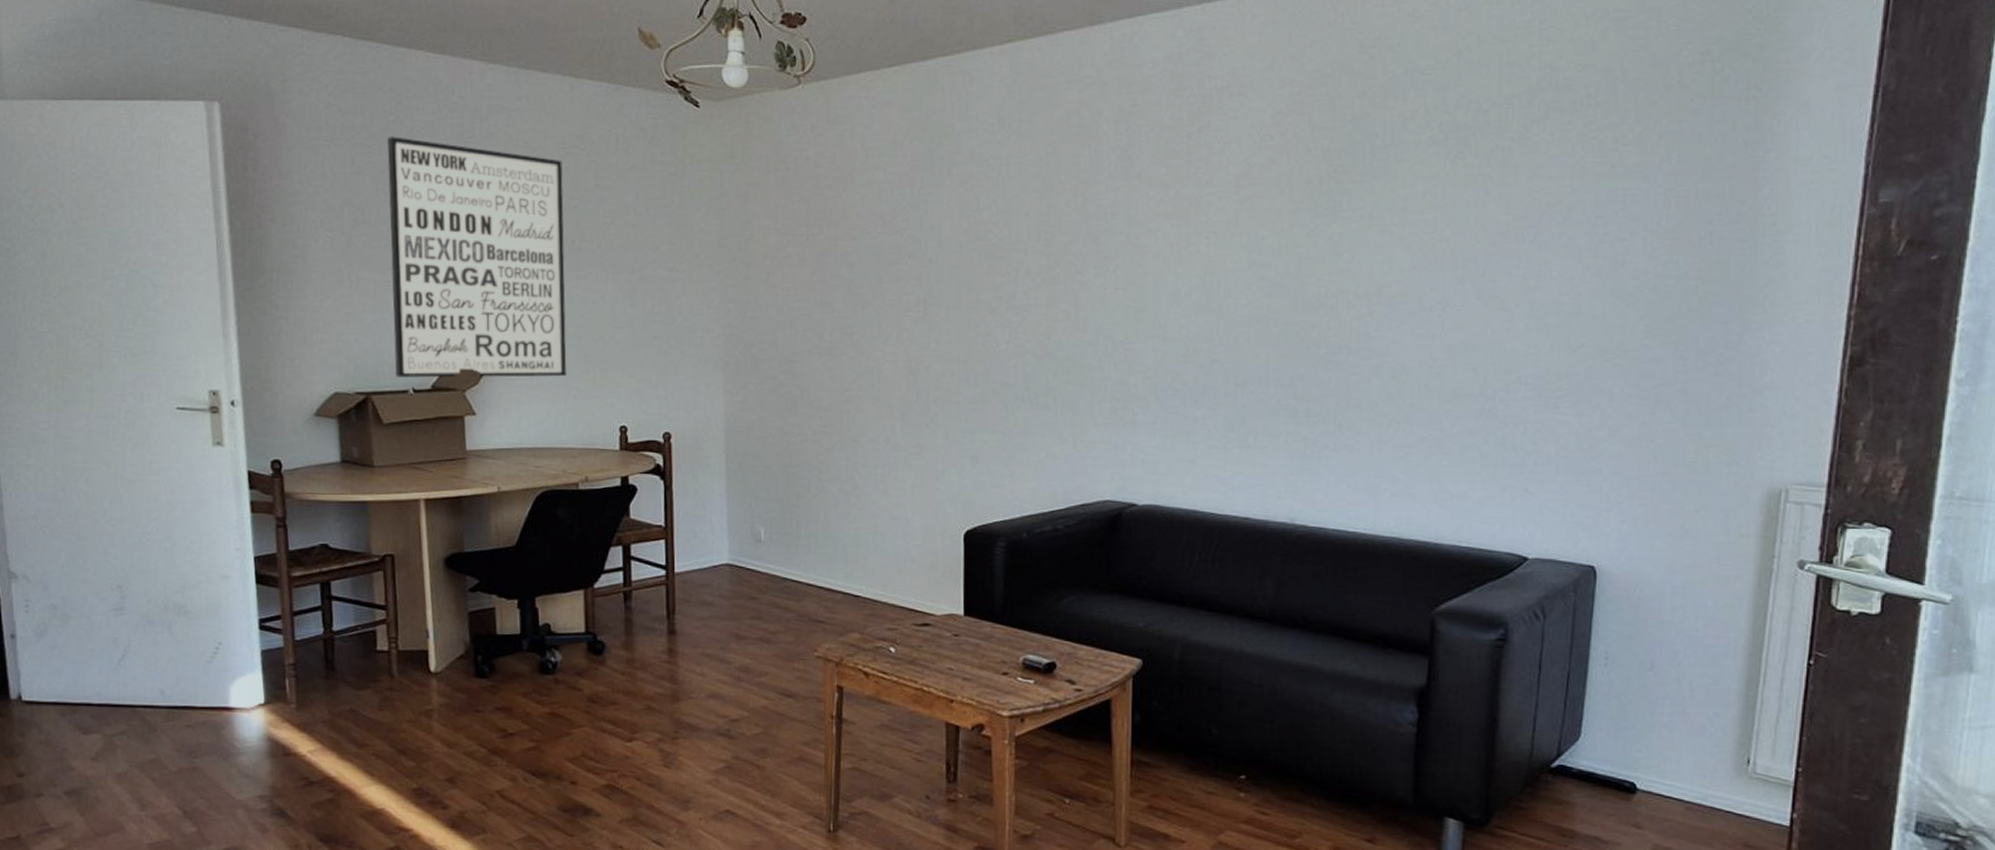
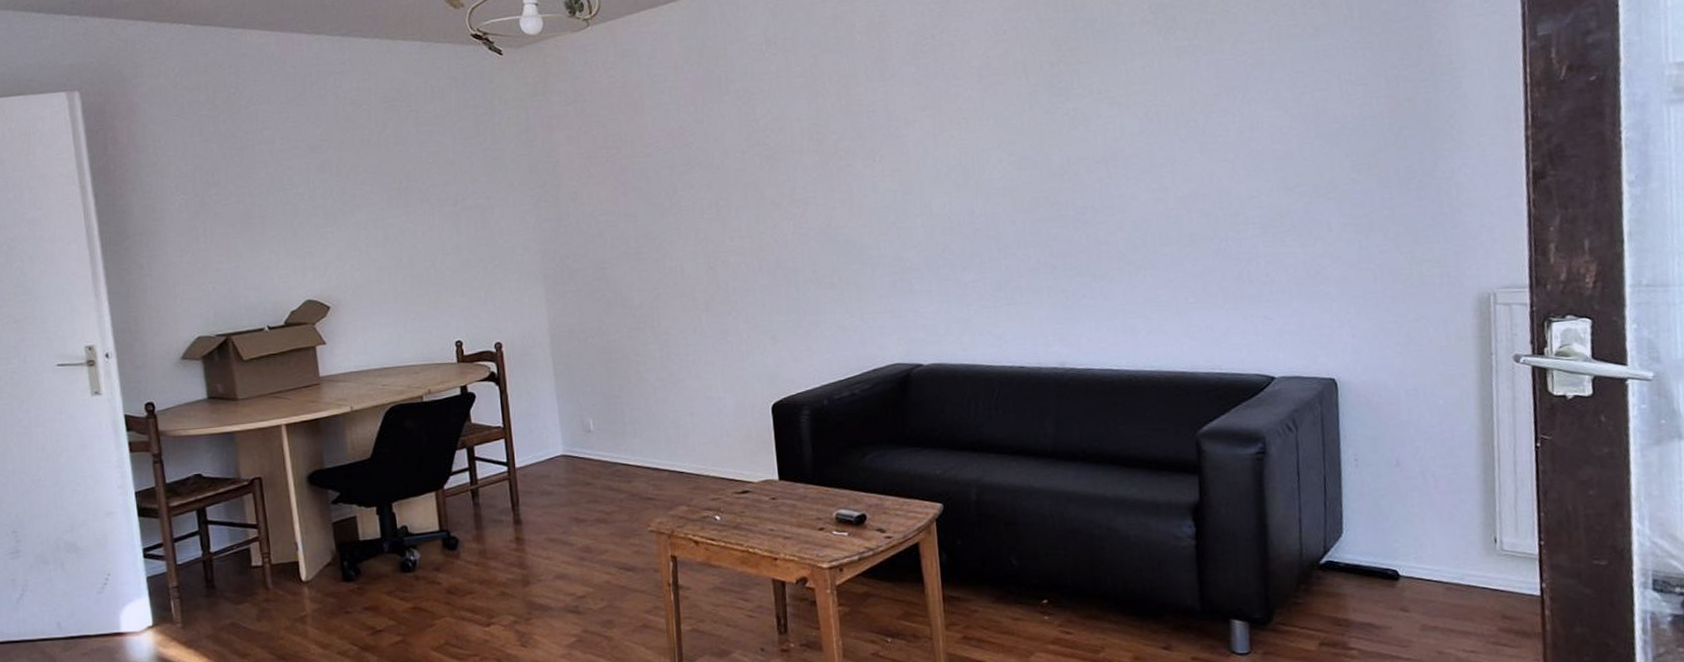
wall art: present [387,137,567,378] -> none [230,106,404,318]

